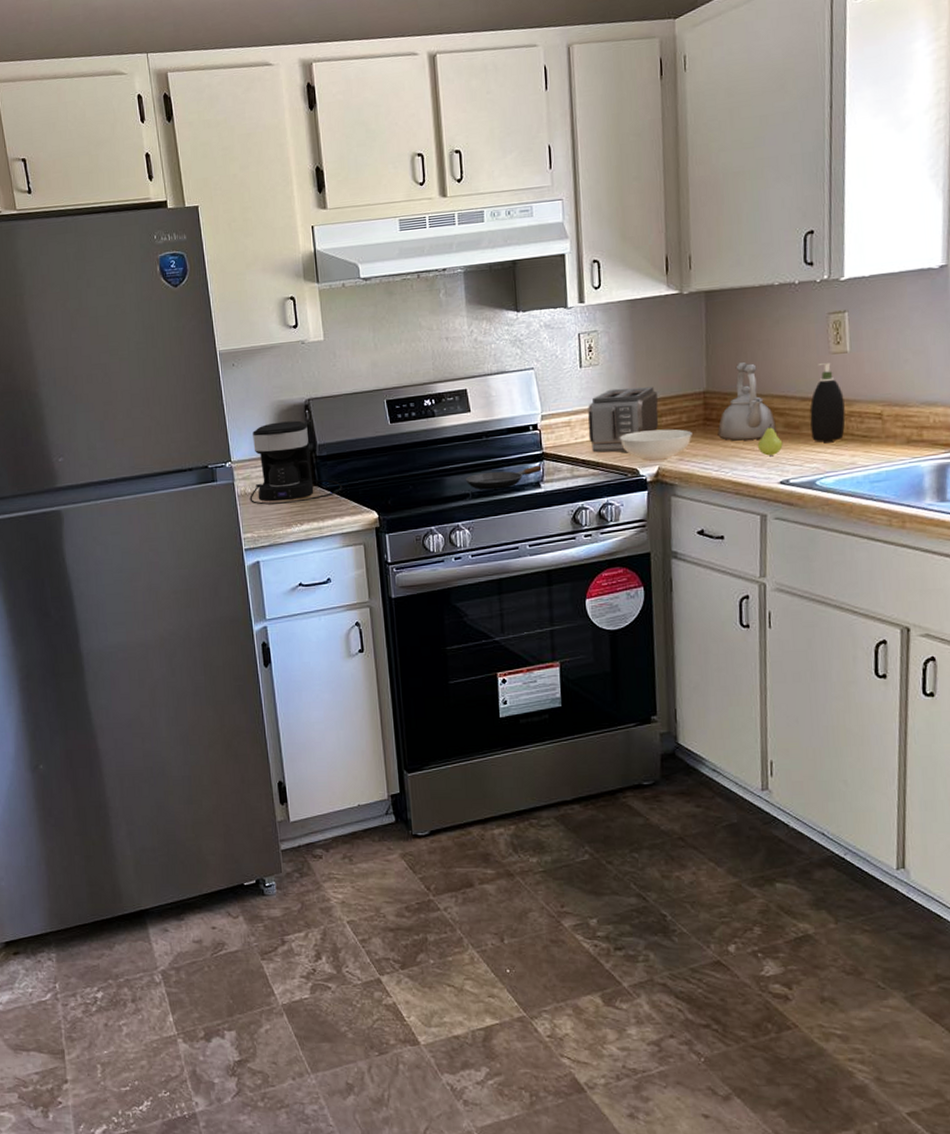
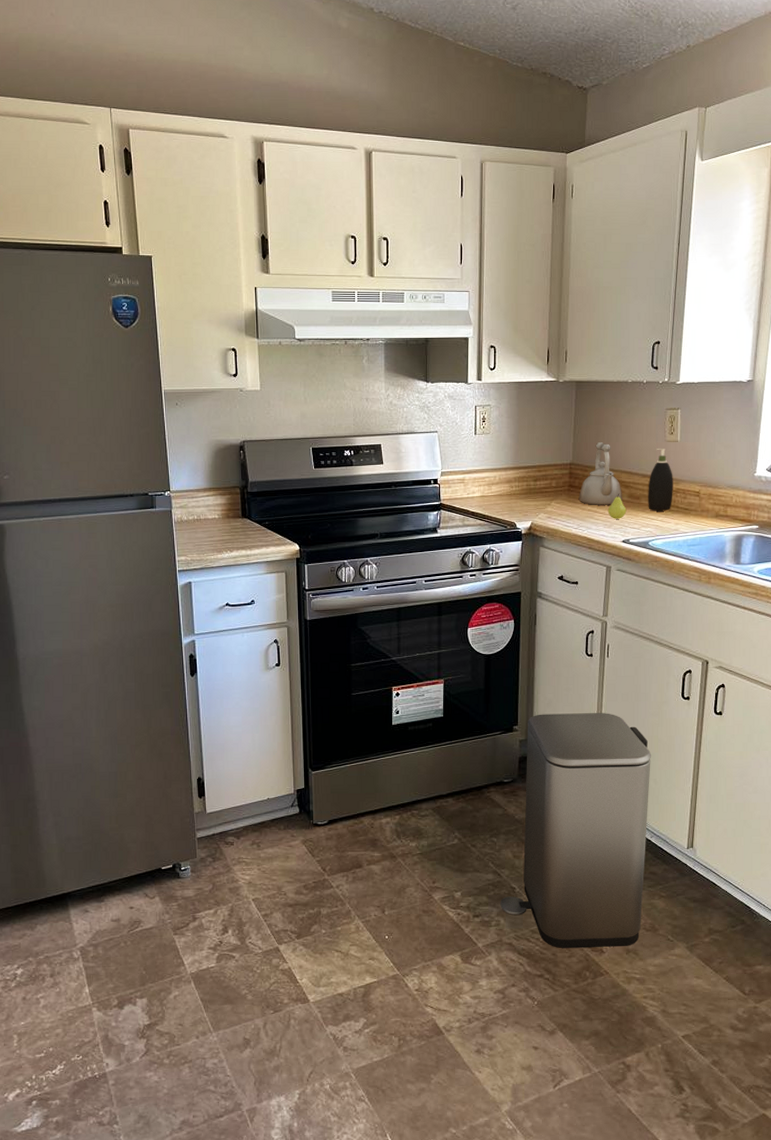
coffee maker: present [249,420,343,505] -> none [185,459,269,532]
frying pan: present [465,465,542,490] -> none [375,514,439,532]
toaster: present [588,387,659,453] -> none [478,455,534,508]
bowl: present [619,429,692,461] -> none [502,491,559,517]
pedal bin: none [648,697,839,993] -> present [500,713,652,948]

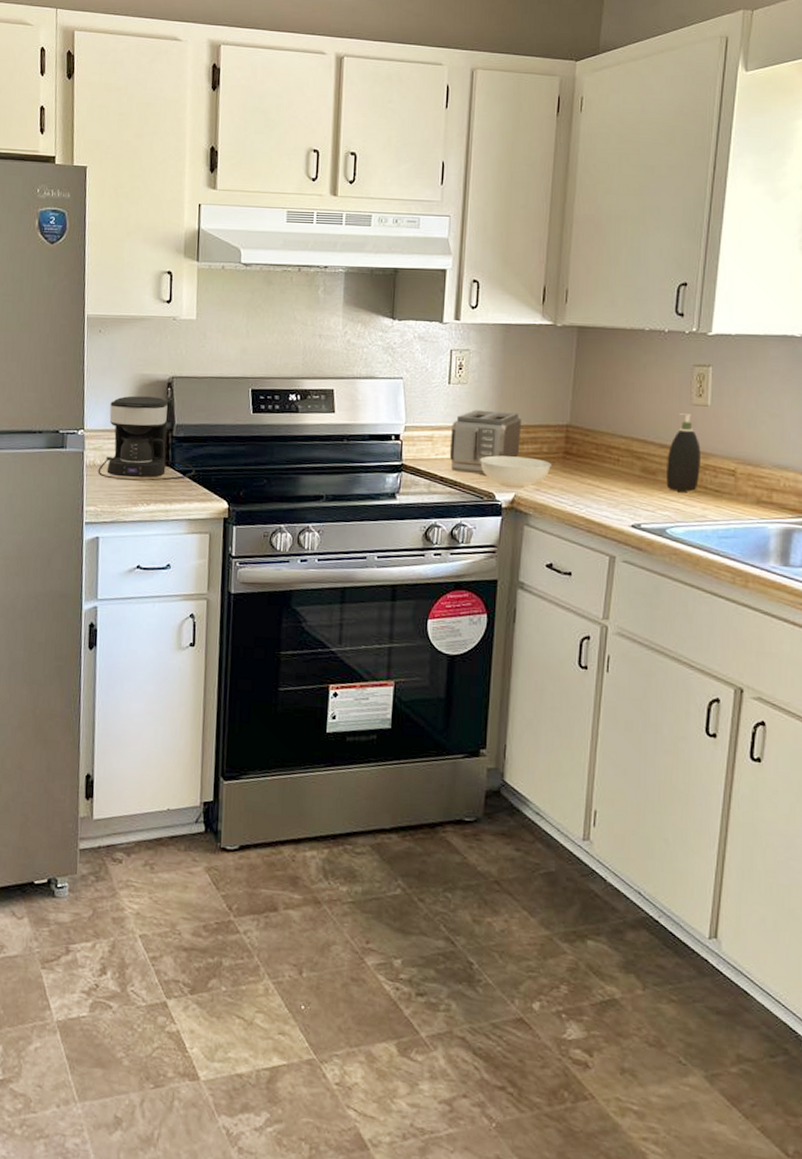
coffee maker: none [185,459,269,532] -> present [98,395,195,482]
toaster: none [478,455,534,508] -> present [449,409,521,475]
pedal bin: present [500,713,652,948] -> none [452,737,663,1063]
bowl: none [502,491,559,517] -> present [479,455,551,488]
kettle: present [578,441,622,505] -> none [576,400,633,480]
fruit: present [607,493,627,519] -> none [613,465,638,498]

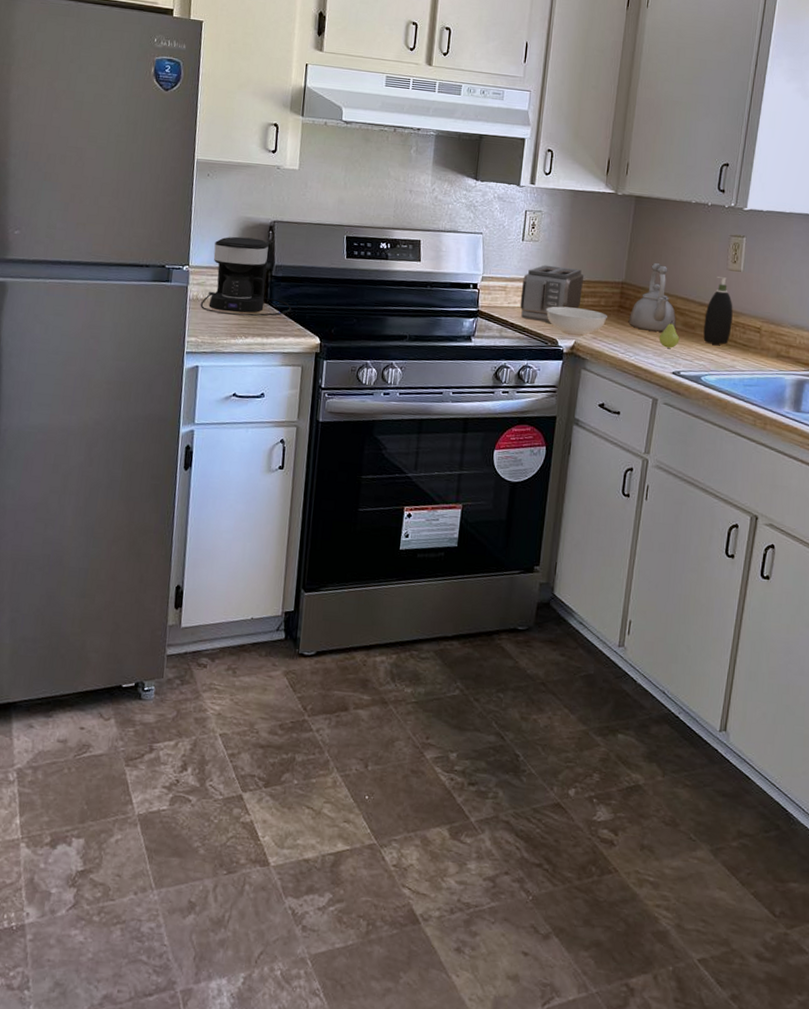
kettle: none [576,400,633,480] -> present [628,262,676,332]
fruit: none [613,465,638,498] -> present [658,320,680,348]

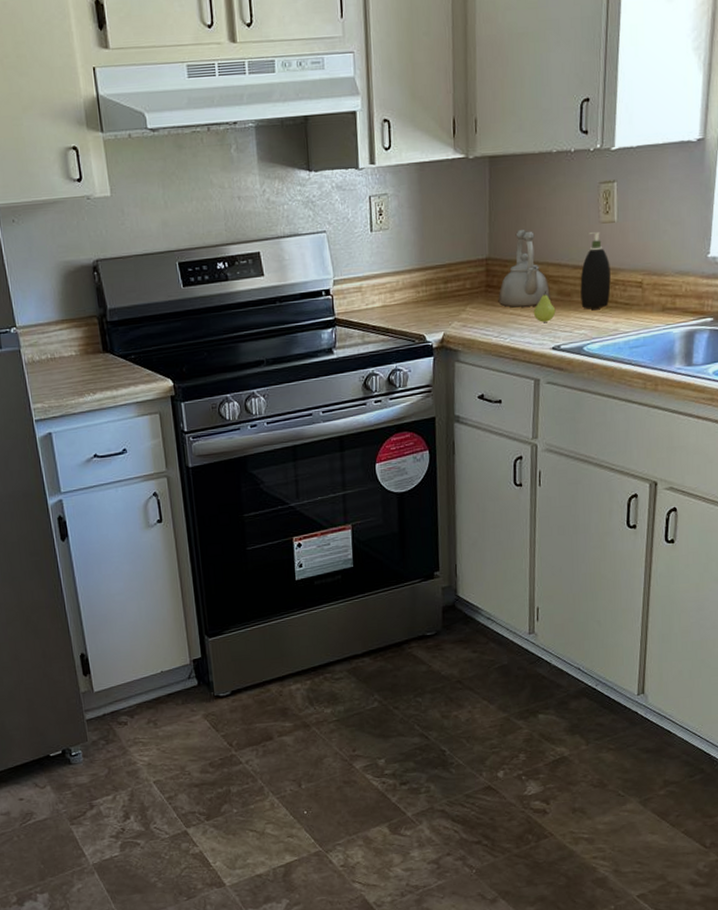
coffee maker: present [200,236,292,317] -> none [38,283,136,374]
toaster: present [520,265,583,323] -> none [378,252,445,320]
bowl: present [545,306,607,336] -> none [407,295,475,327]

